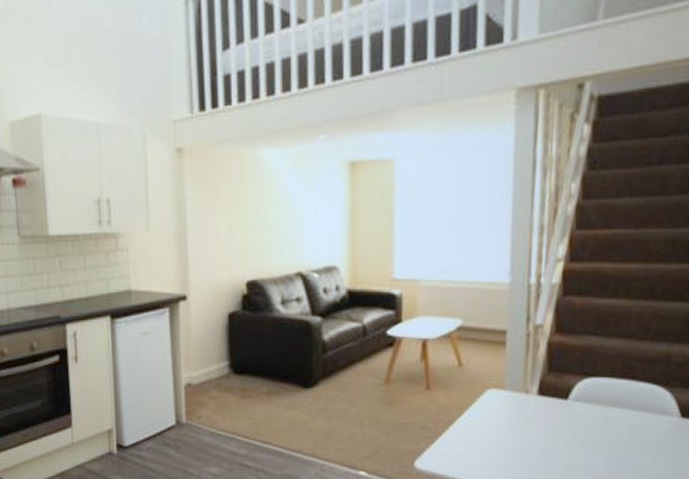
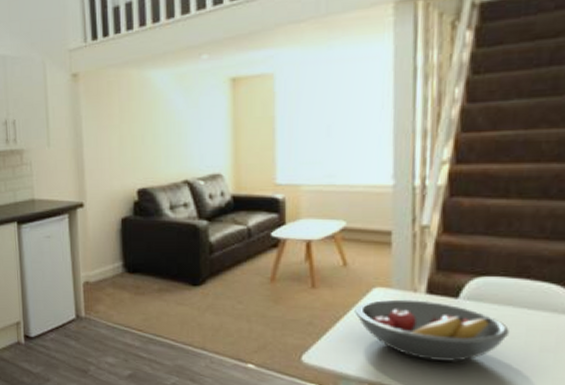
fruit bowl: none [468,401,615,465] -> present [355,299,510,363]

